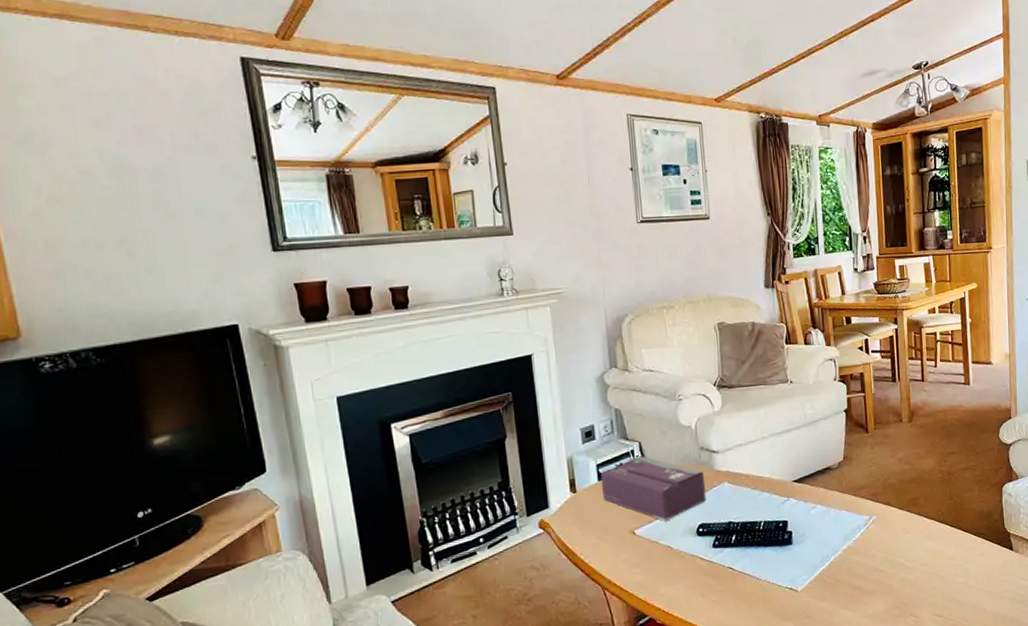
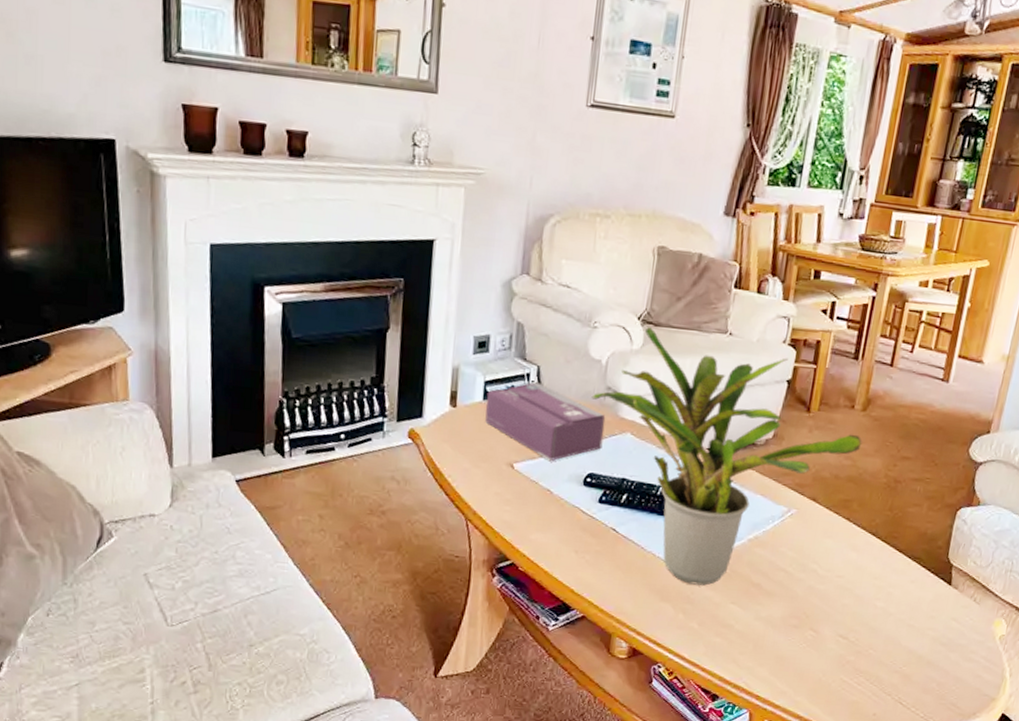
potted plant: none [689,390,915,601] -> present [591,327,862,586]

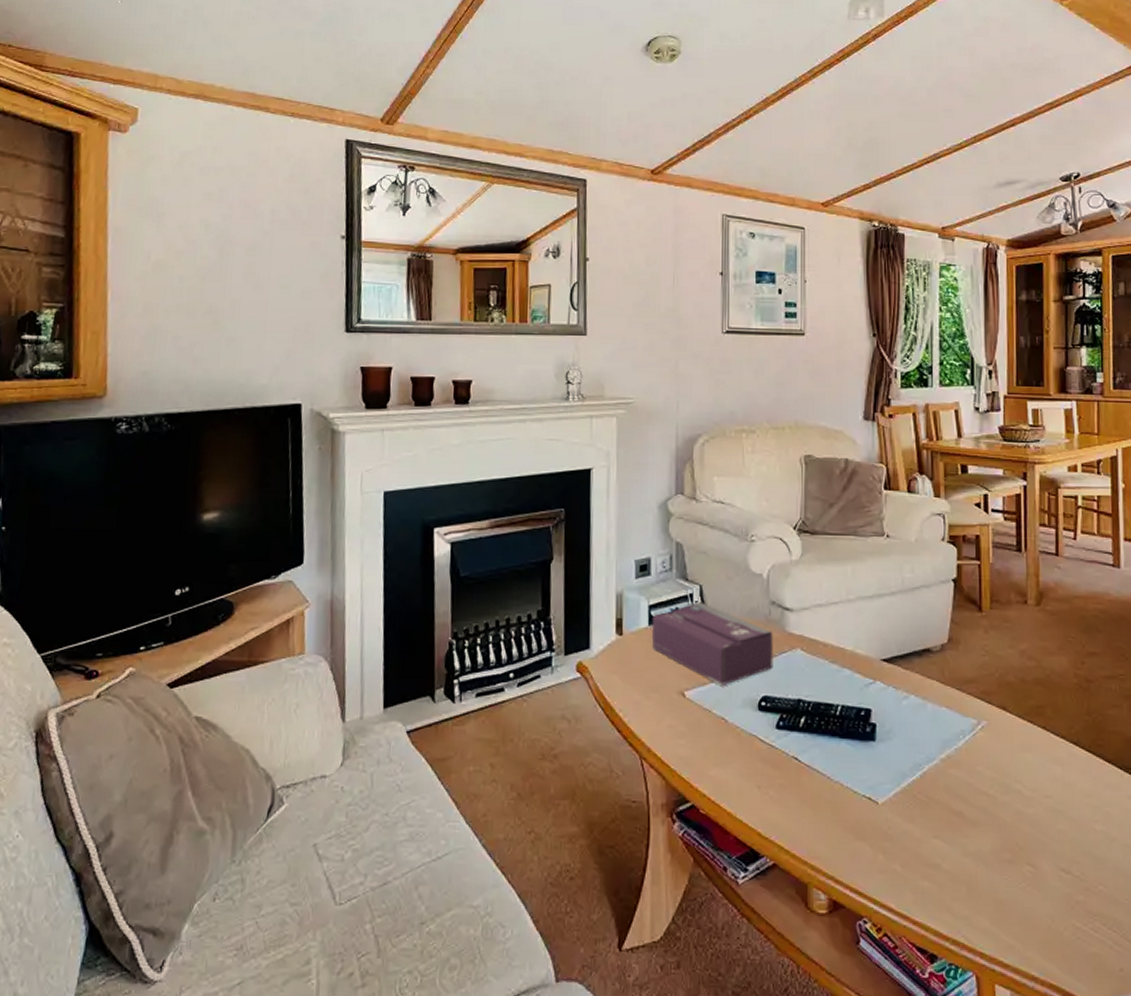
potted plant: present [591,327,862,586] -> none [756,536,1043,818]

